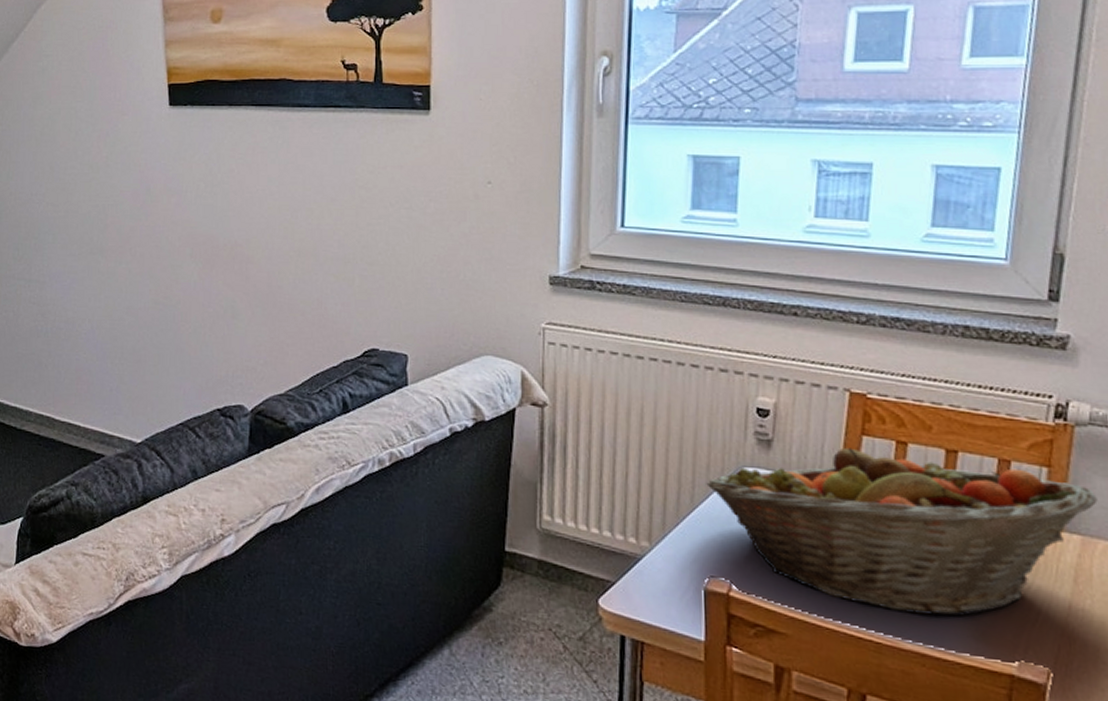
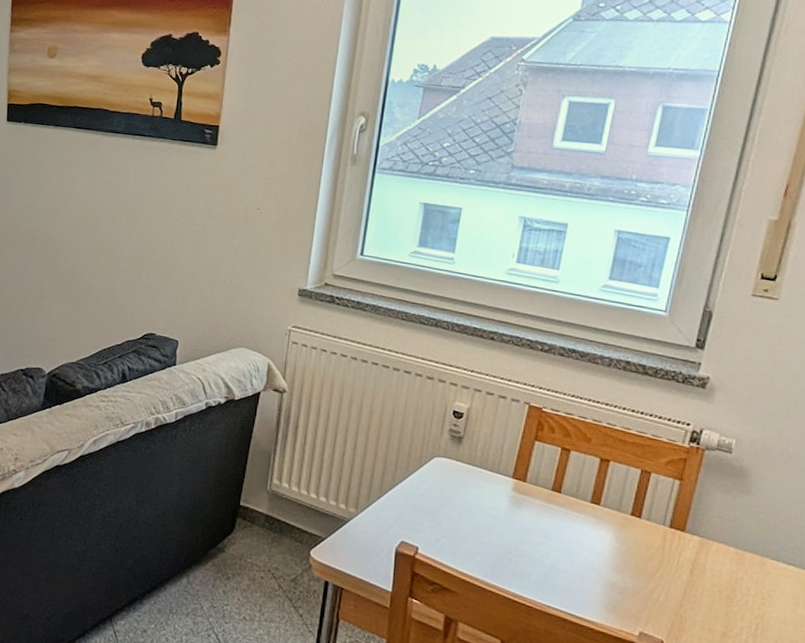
fruit basket: present [706,447,1098,617] -> none [406,449,716,593]

